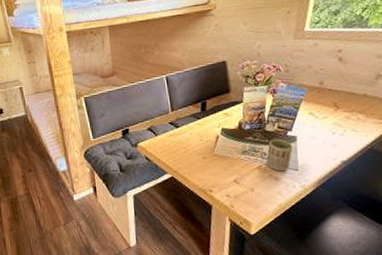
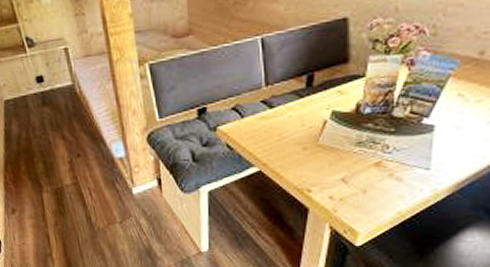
cup: present [266,139,293,172] -> none [388,128,428,171]

